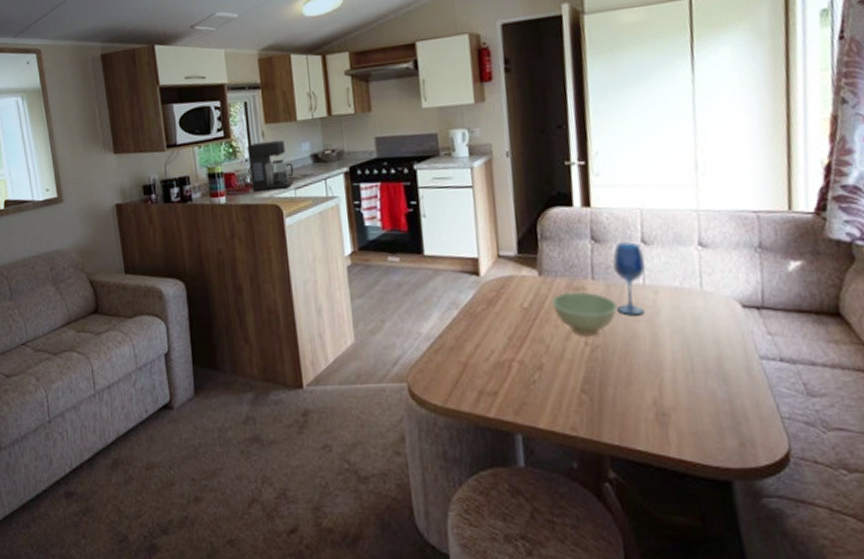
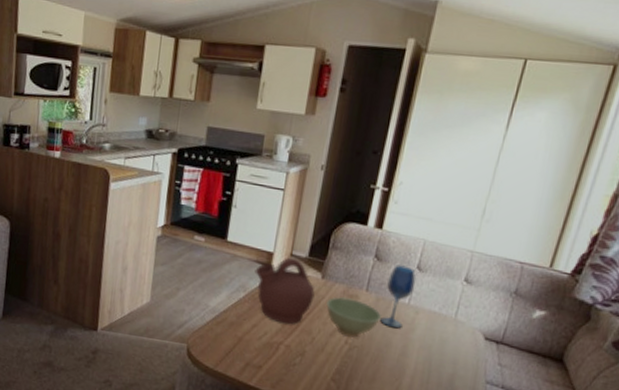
coffee maker: present [247,140,294,191] -> none [86,107,128,156]
teapot: none [463,259,537,336] -> present [254,257,315,324]

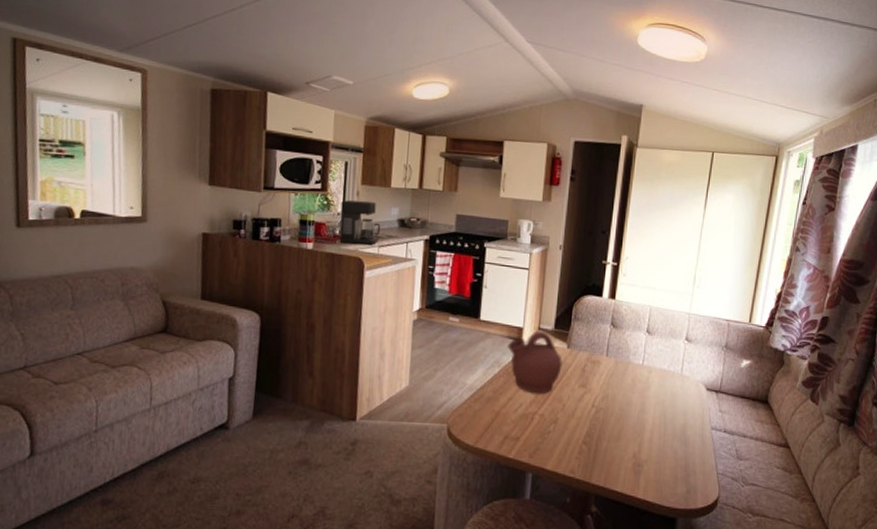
coffee maker: none [86,107,128,156] -> present [339,199,381,245]
bowl: present [326,297,383,338] -> none [573,364,622,401]
wineglass: present [380,265,416,329] -> none [620,330,647,388]

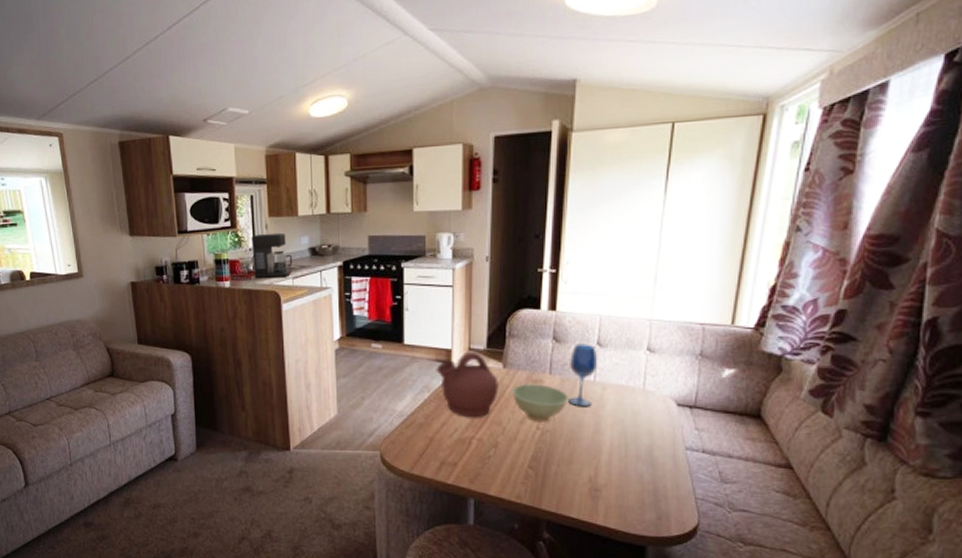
bowl: none [573,364,622,401] -> present [512,384,570,422]
wineglass: none [620,330,647,388] -> present [568,344,598,407]

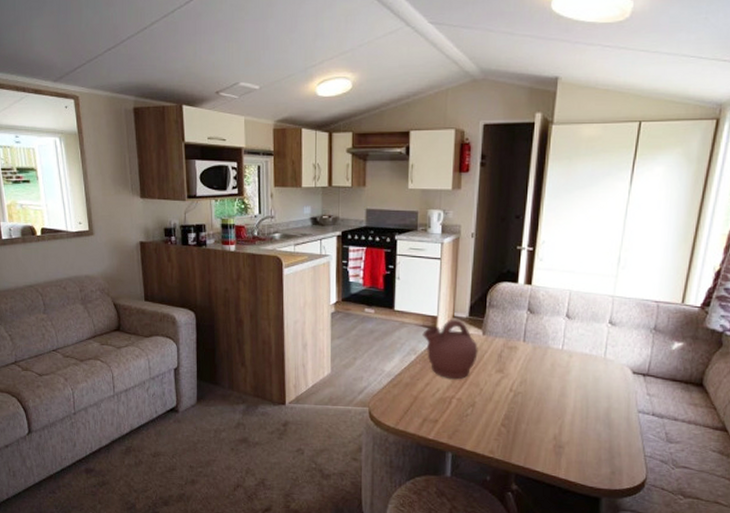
coffee maker: present [251,232,293,278] -> none [257,202,295,244]
bowl: present [512,384,570,422] -> none [490,350,540,385]
wineglass: present [568,344,598,407] -> none [539,315,567,373]

